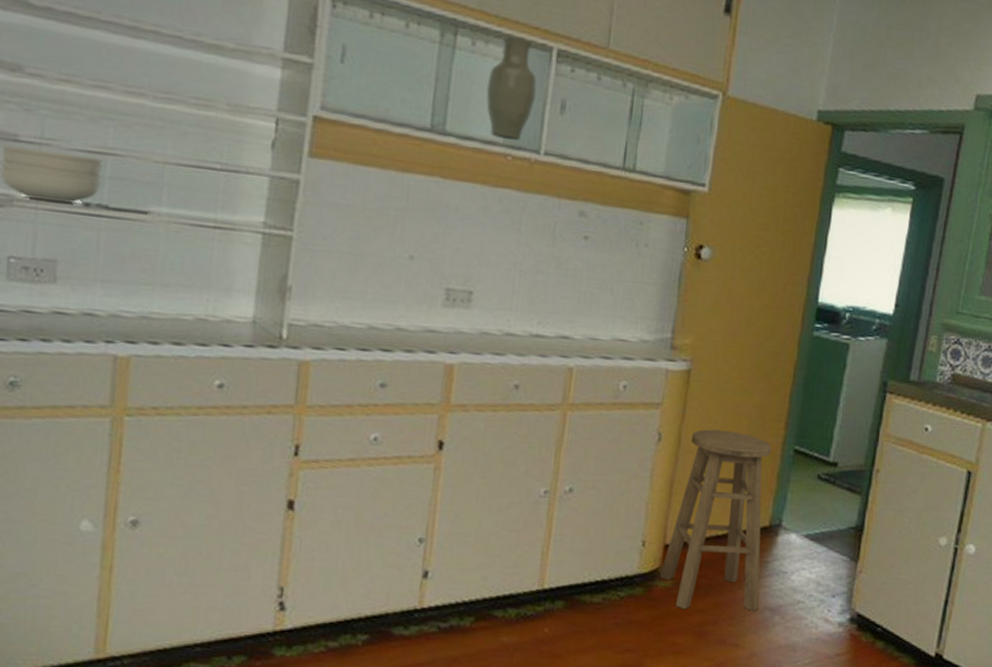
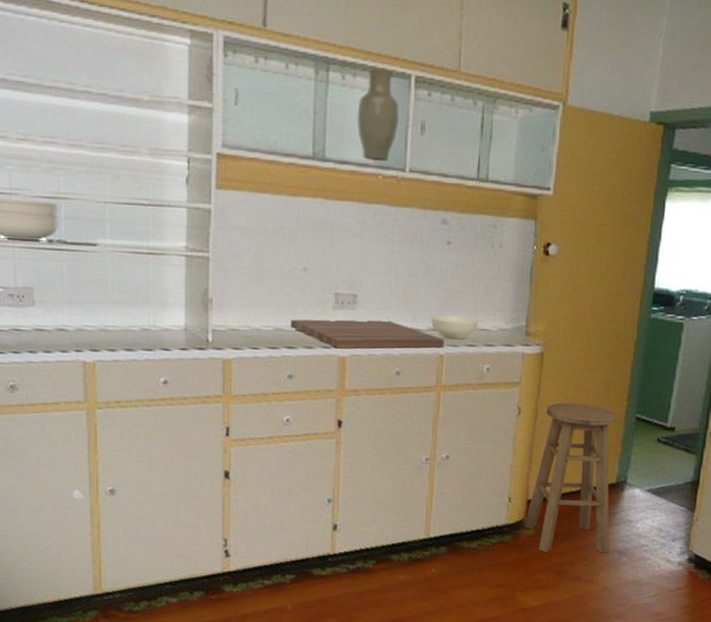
cutting board: none [388,316,575,359] -> present [290,319,445,349]
bowl: none [559,320,617,351] -> present [430,315,479,340]

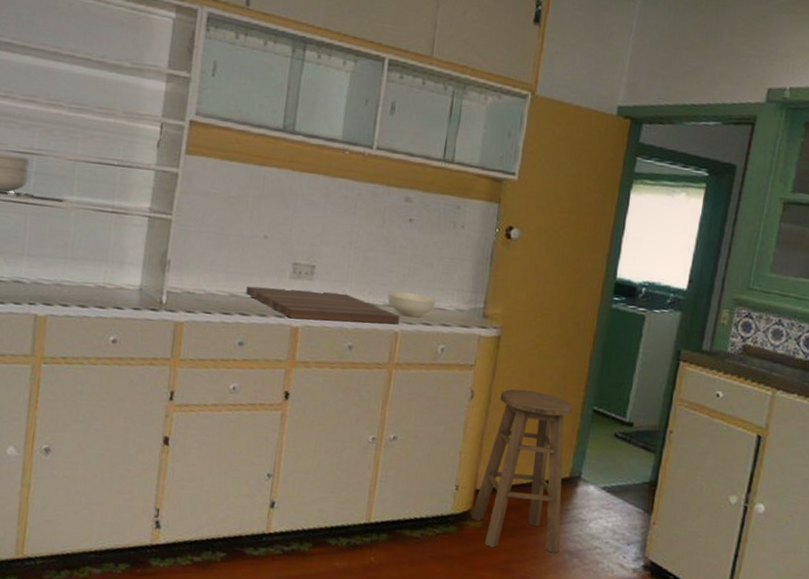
vase: present [357,68,399,162] -> none [328,50,371,138]

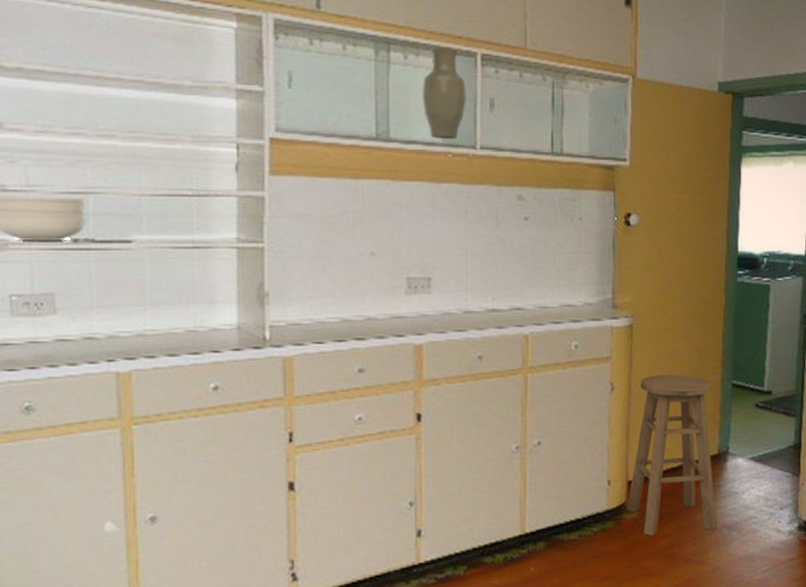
cutting board: present [246,286,400,325] -> none [359,303,528,337]
vase: none [328,50,371,138] -> present [422,47,466,140]
bowl: present [387,291,436,318] -> none [512,293,563,318]

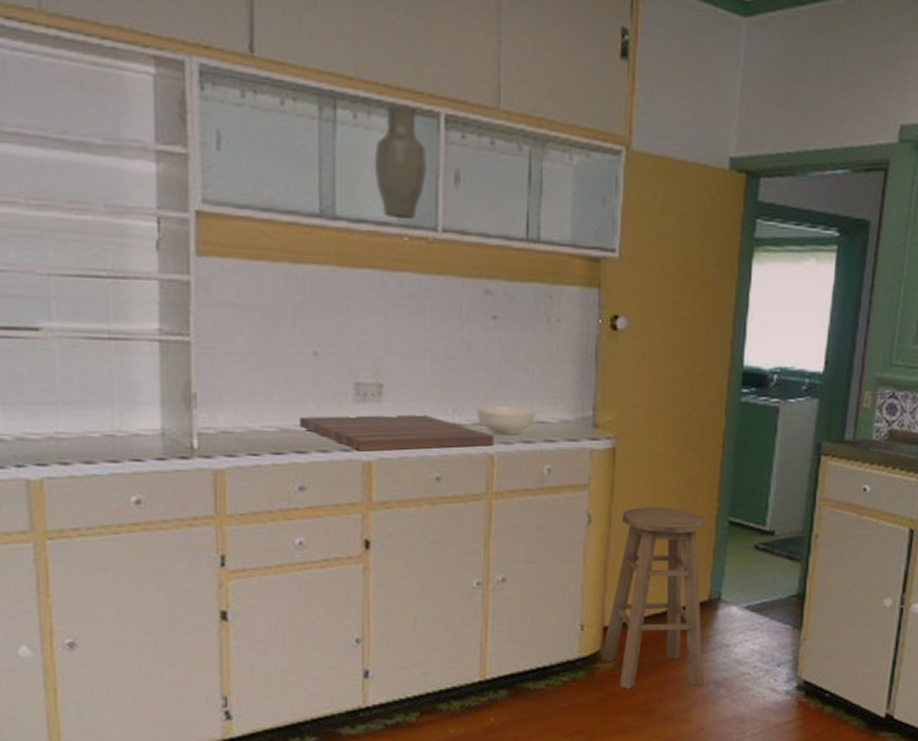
cutting board: none [359,303,528,337] -> present [299,414,495,452]
bowl: none [512,293,563,318] -> present [476,406,535,436]

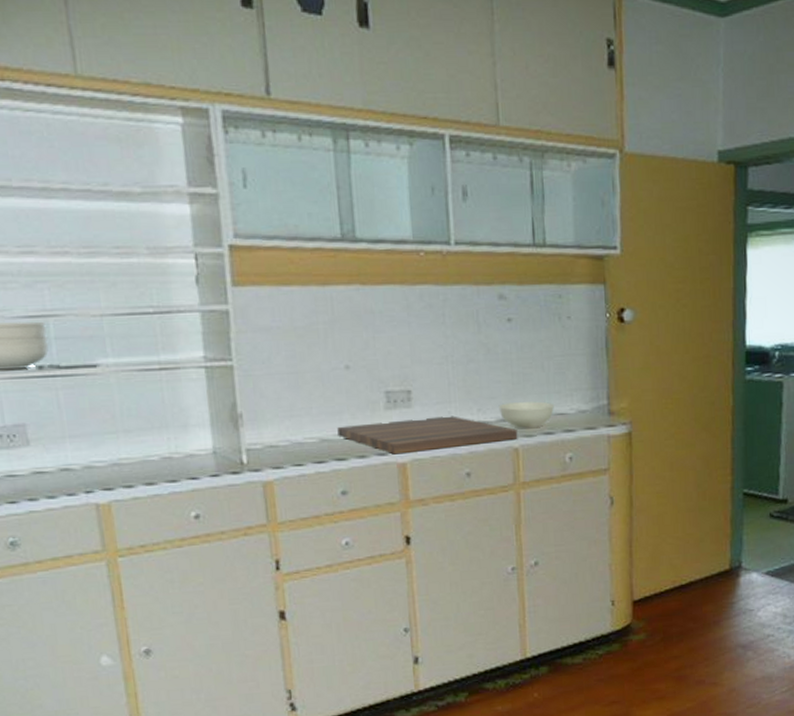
vase: present [374,105,426,220] -> none [387,131,437,237]
bar stool: present [602,507,705,690] -> none [633,484,732,659]

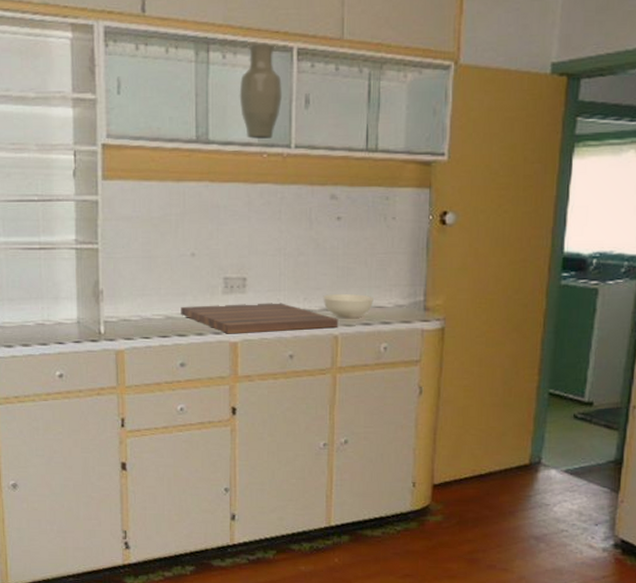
vase: none [387,131,437,237] -> present [239,44,282,140]

